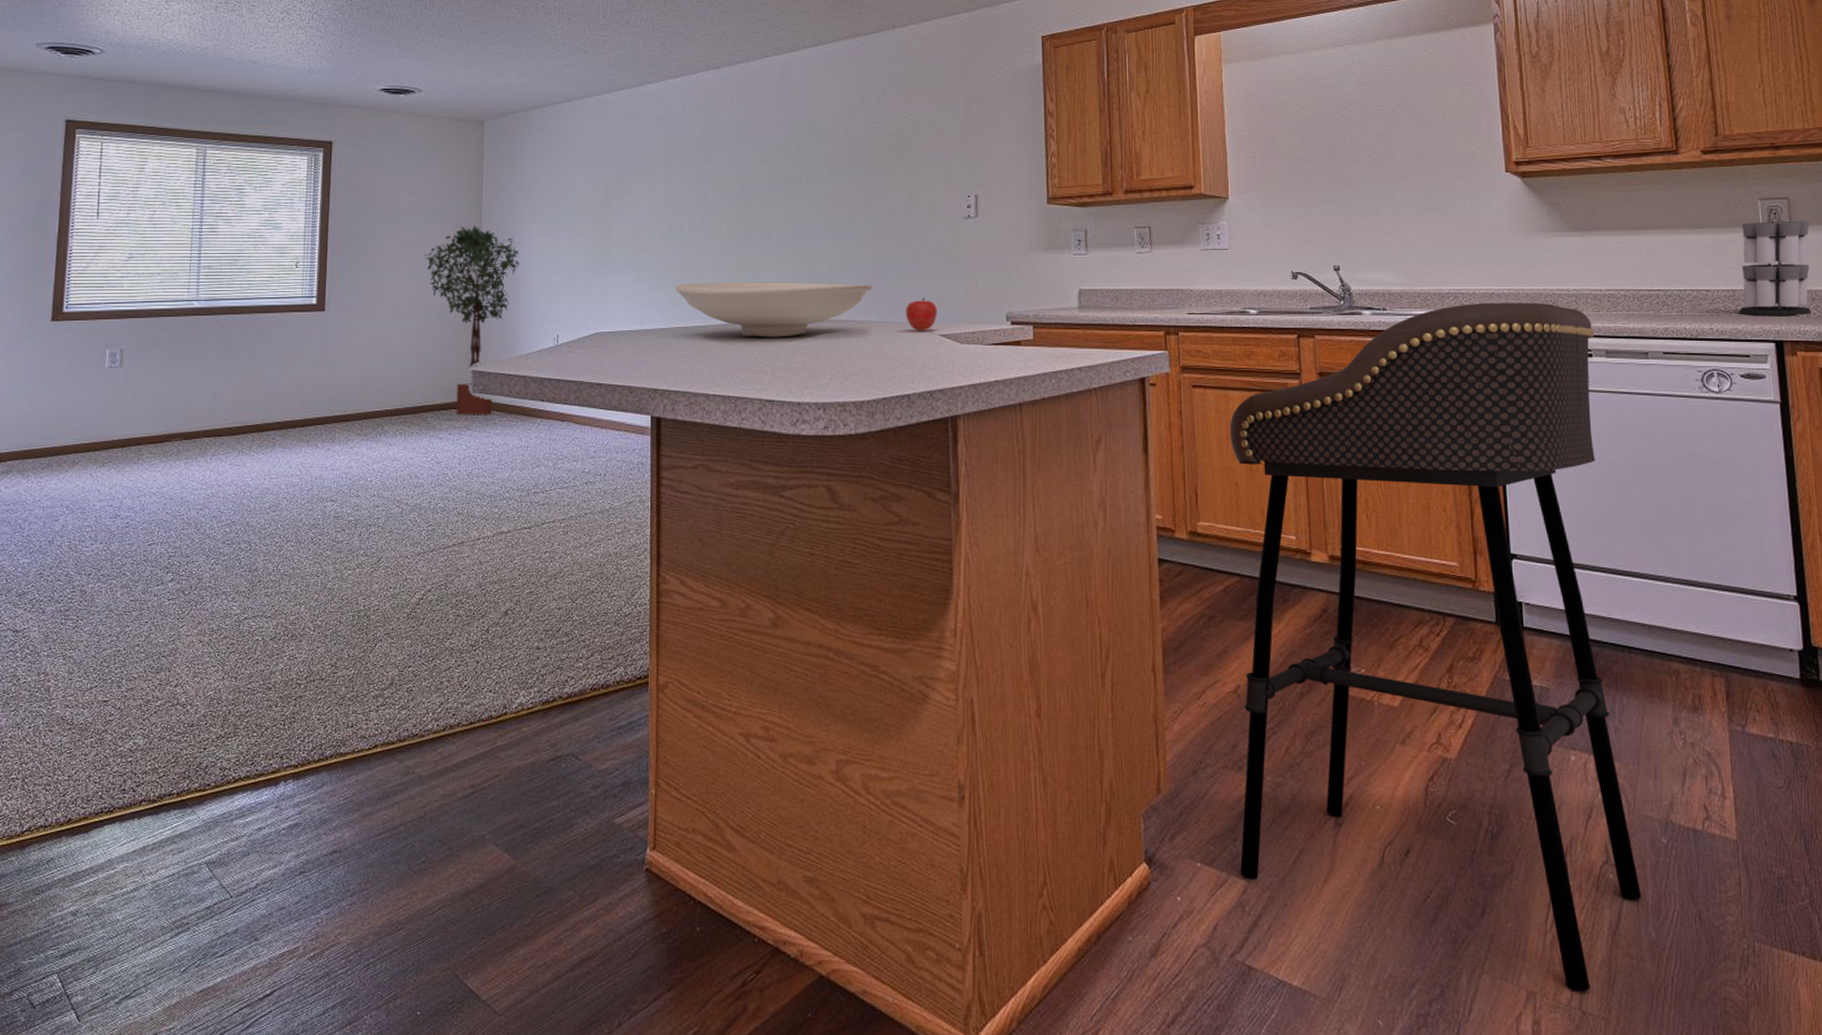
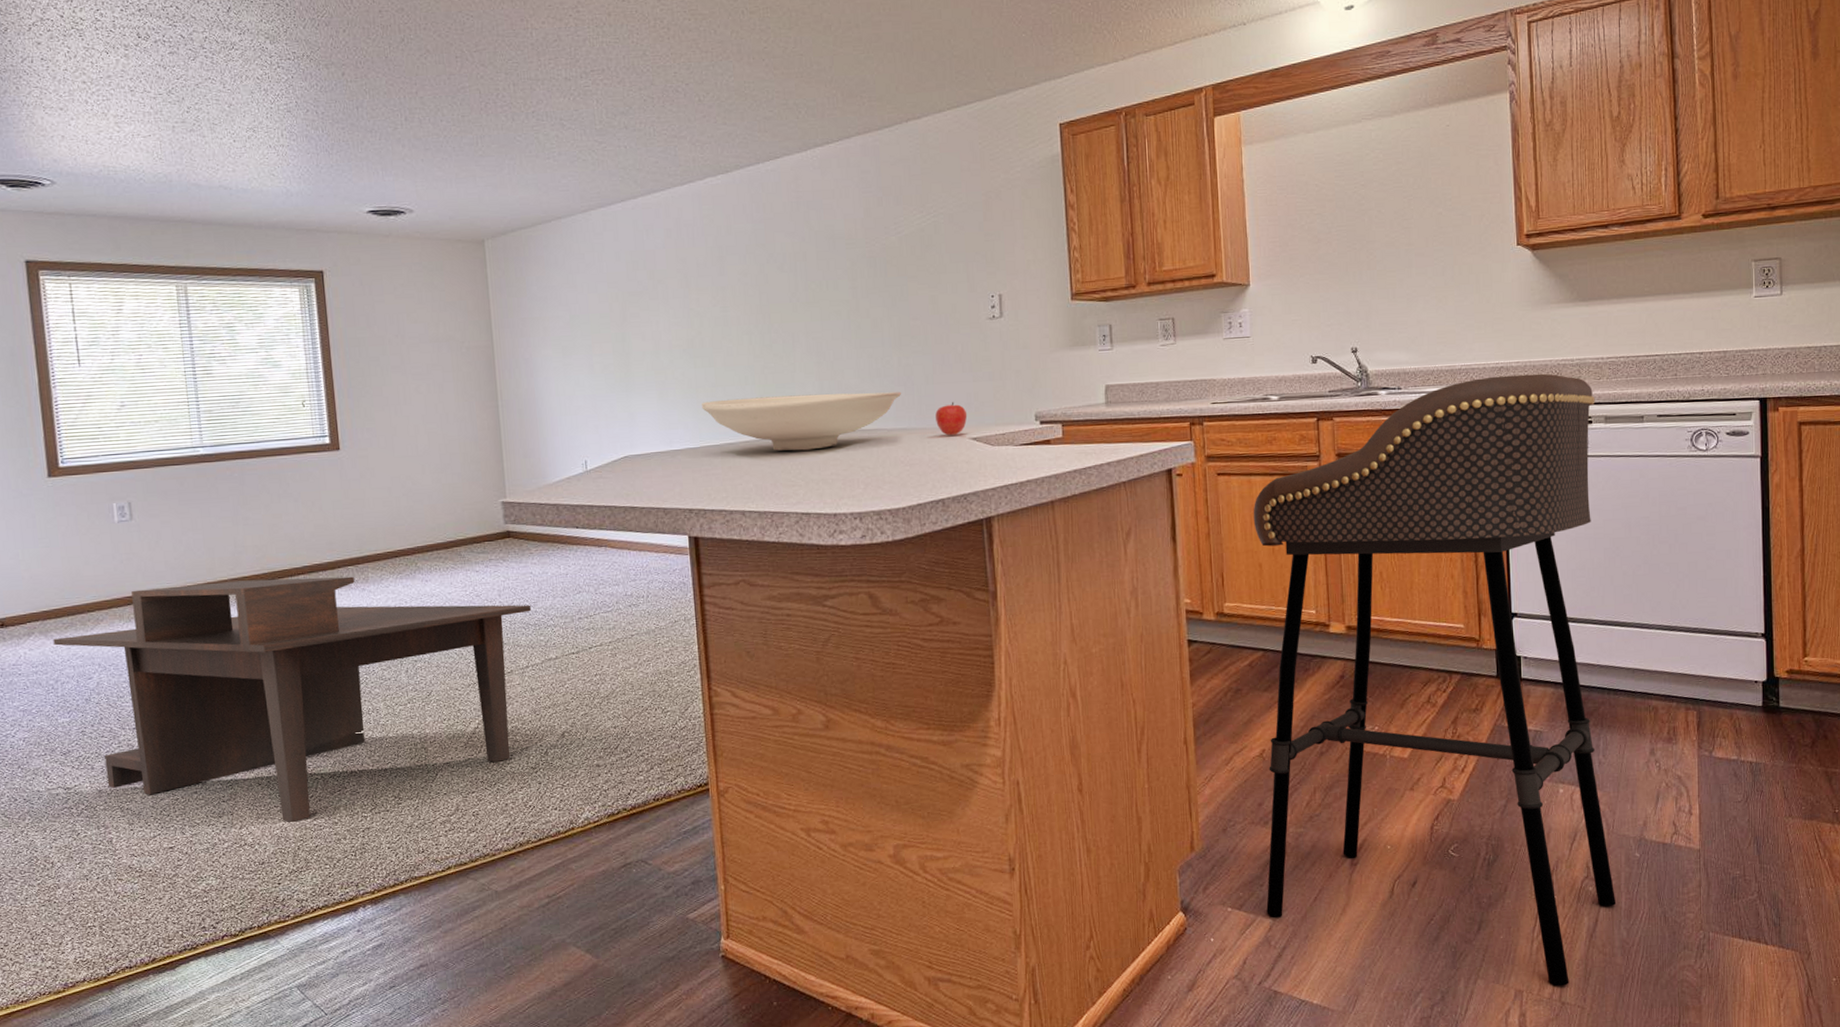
coffee table: none [28,433,489,685] -> present [53,576,532,823]
potted tree: present [424,225,520,415] -> none [437,352,539,548]
spice rack: present [1739,208,1812,315] -> none [1729,269,1798,375]

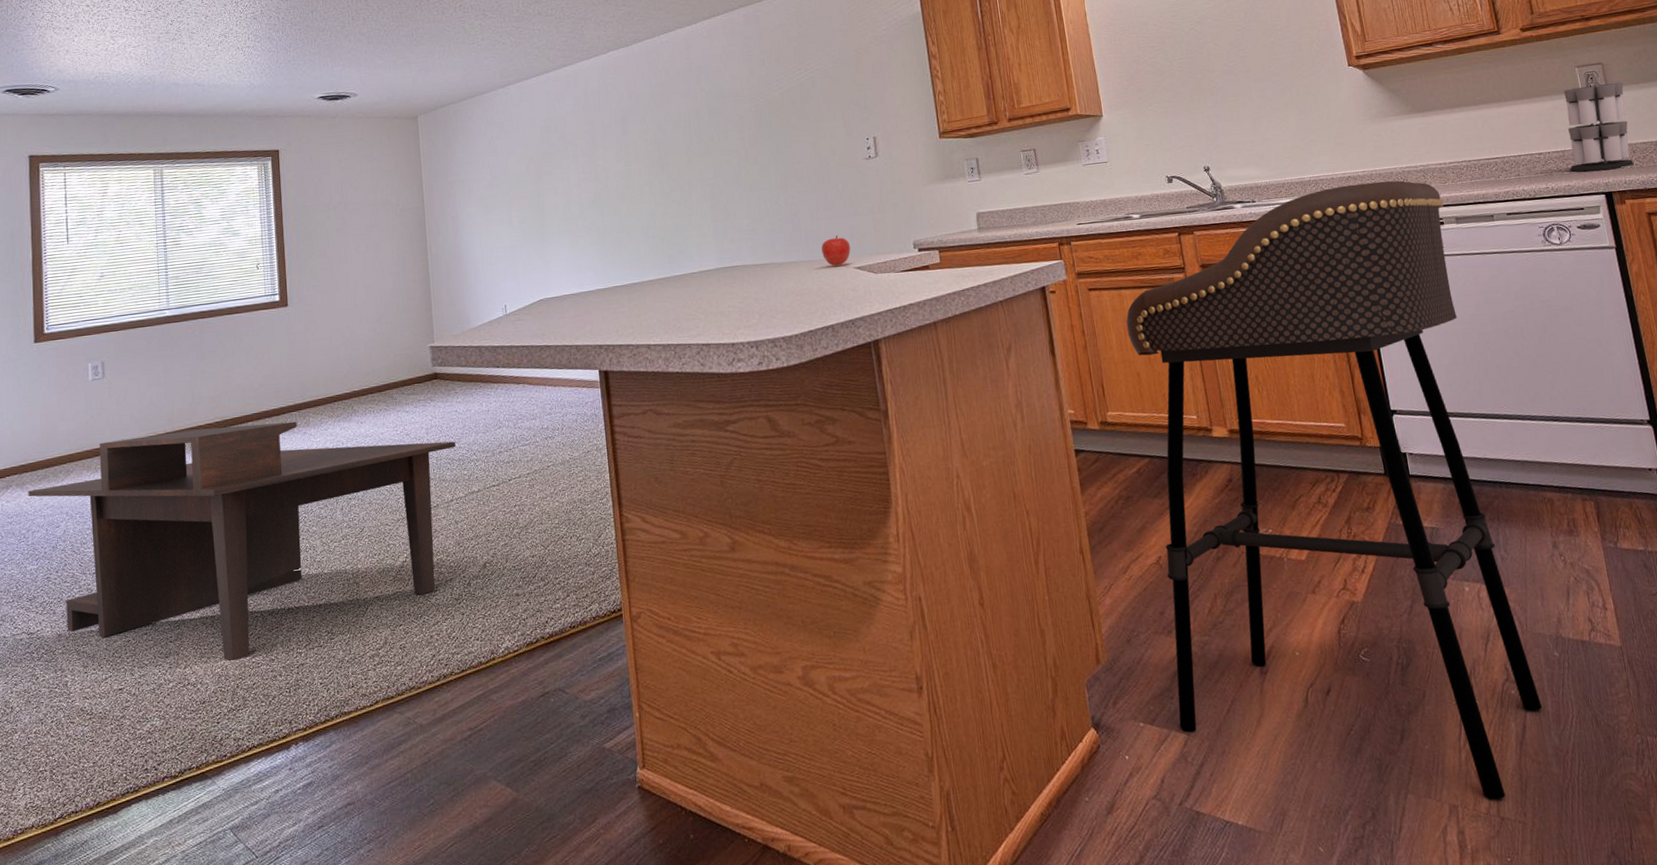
decorative bowl: present [702,391,901,451] -> none [609,228,789,288]
spice rack: none [1729,269,1798,375] -> present [1563,73,1634,172]

